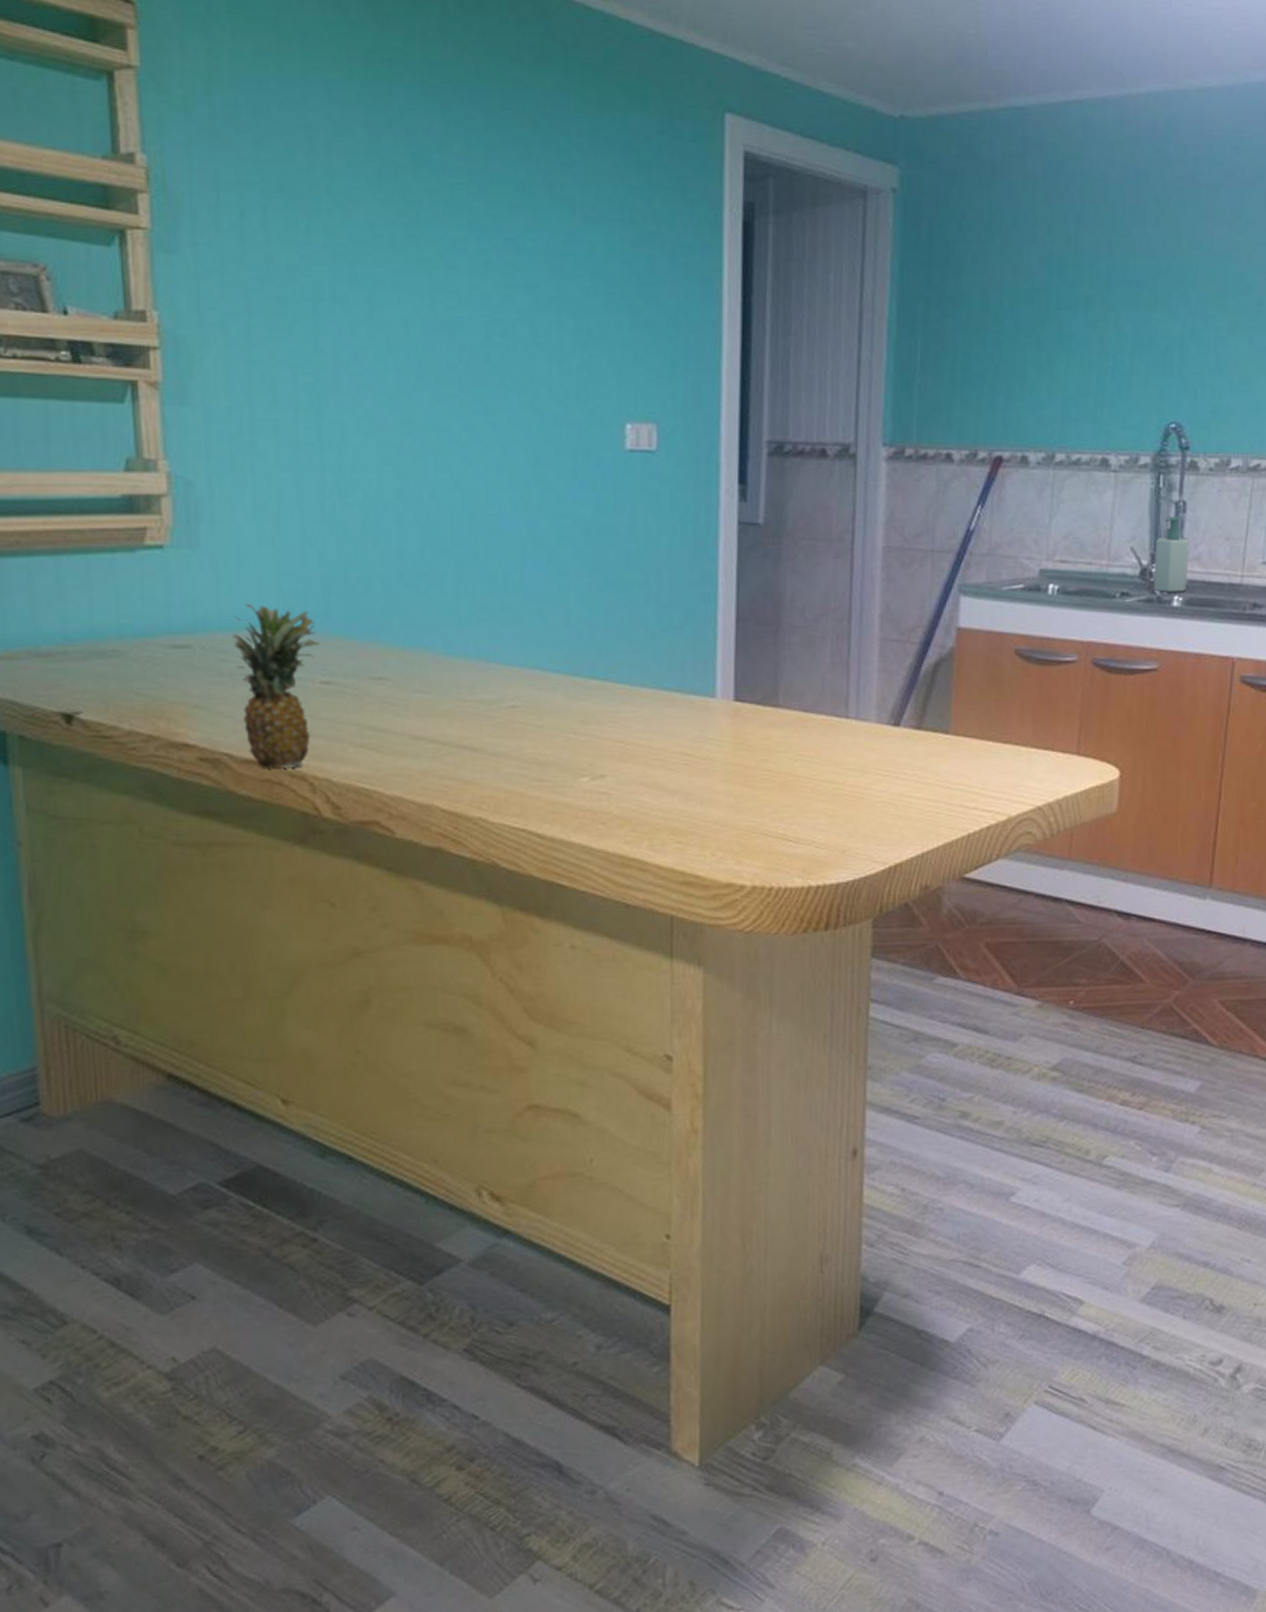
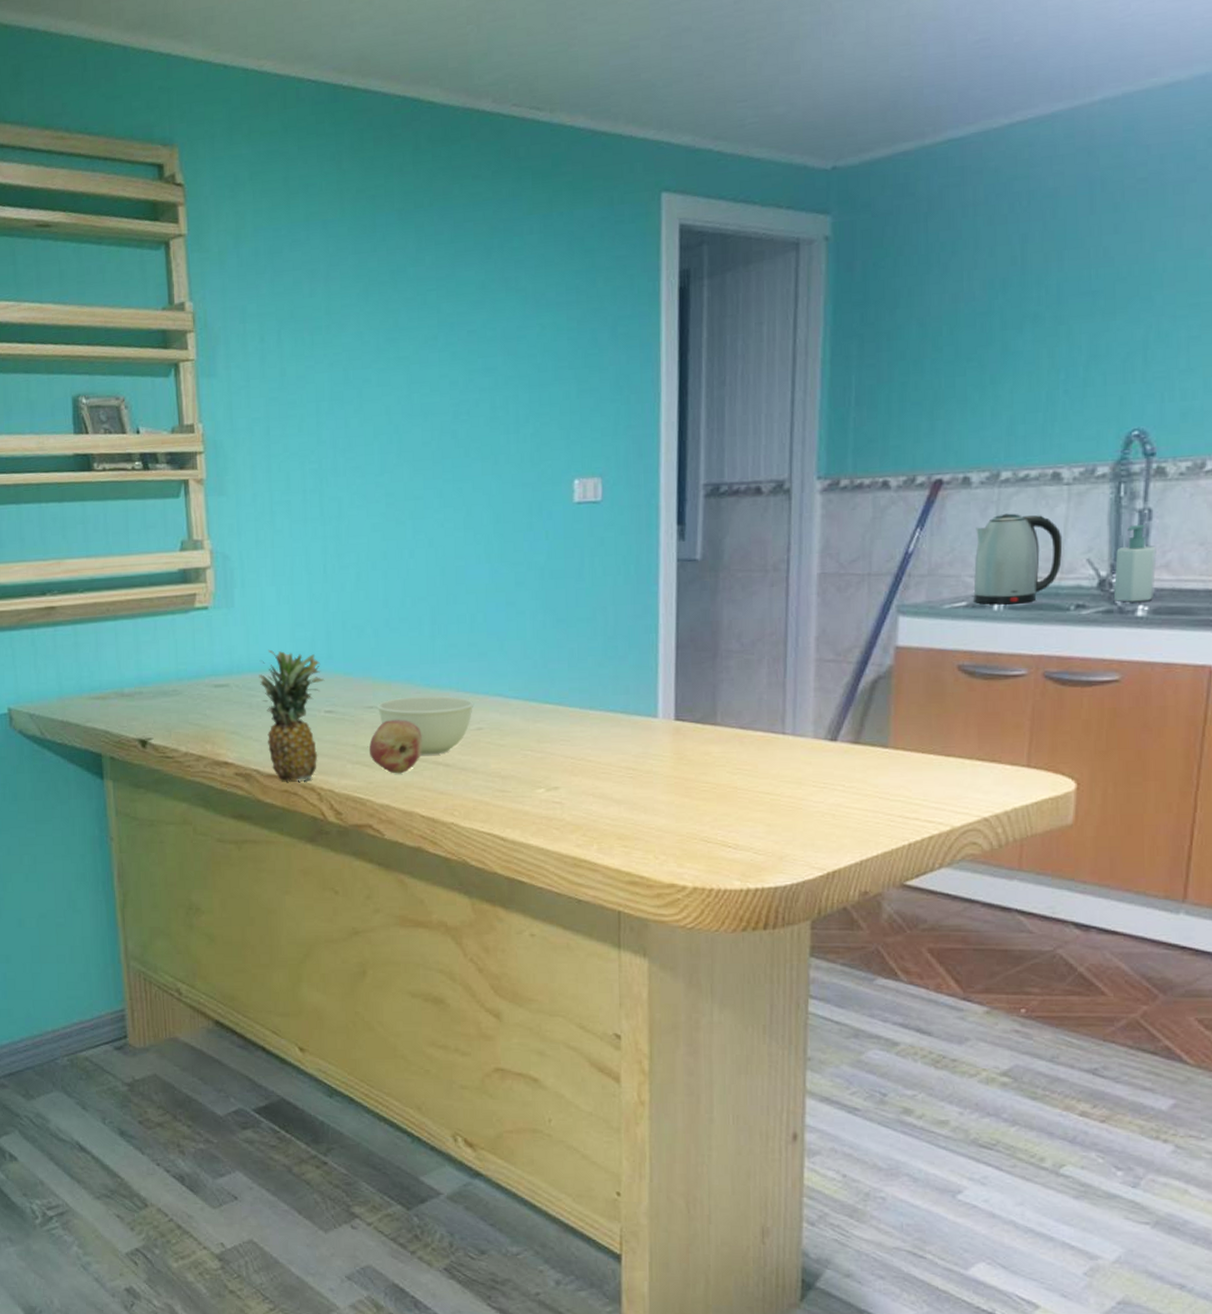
fruit: none [376,694,444,760] -> present [368,720,422,774]
soup bowl: none [387,666,508,737] -> present [377,696,474,755]
kettle: none [1030,496,1110,589] -> present [973,513,1063,605]

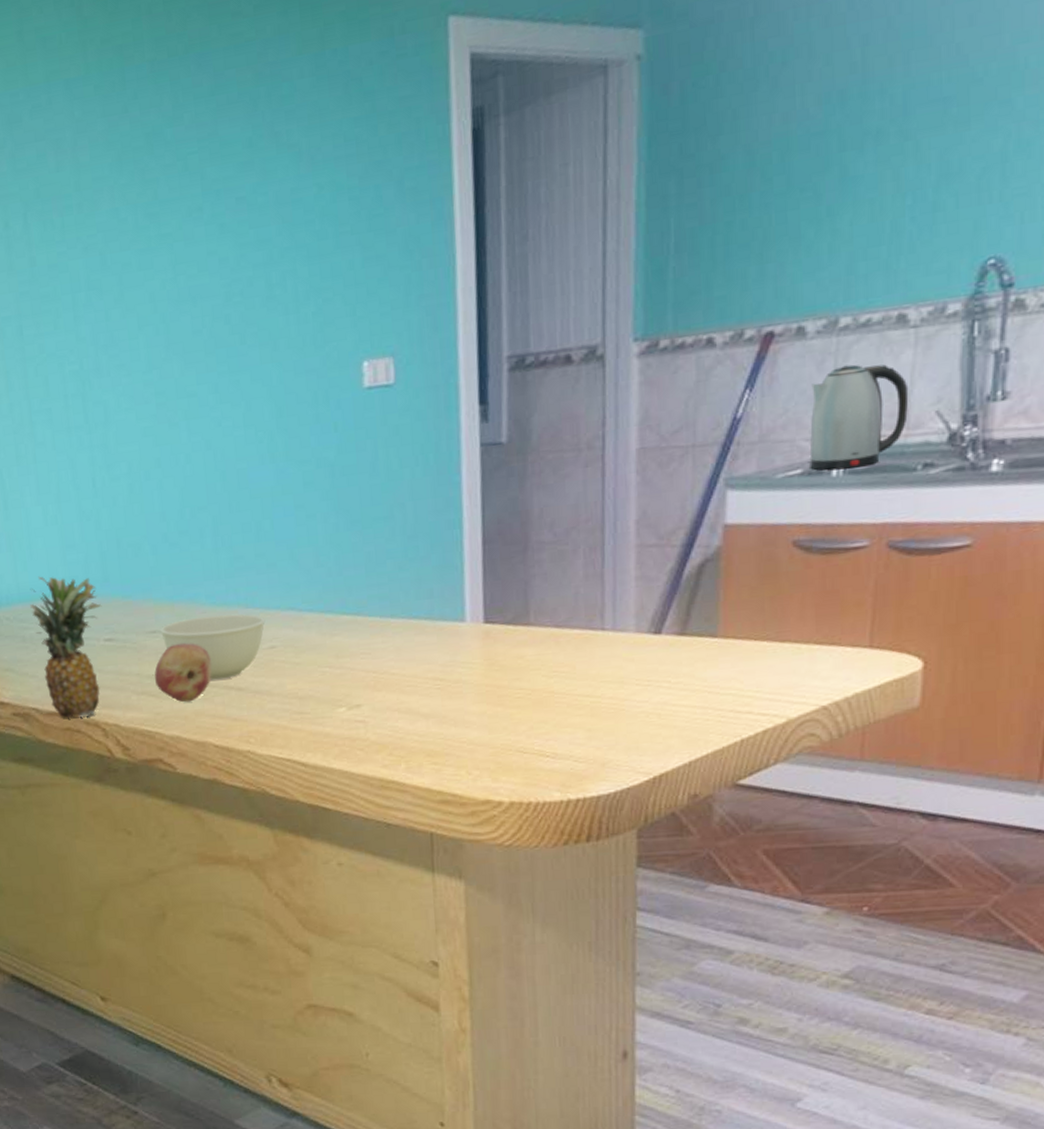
soap bottle: present [1113,525,1157,602] -> none [965,367,1014,457]

